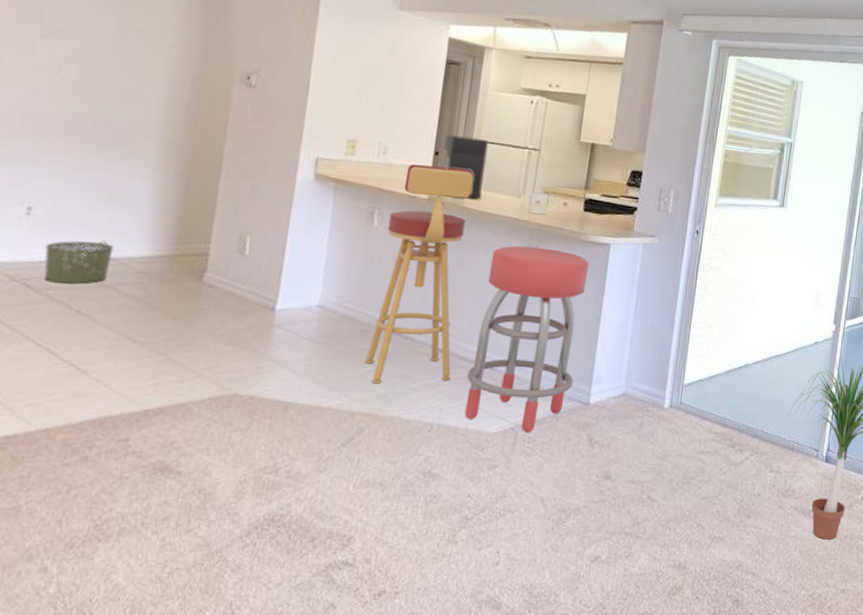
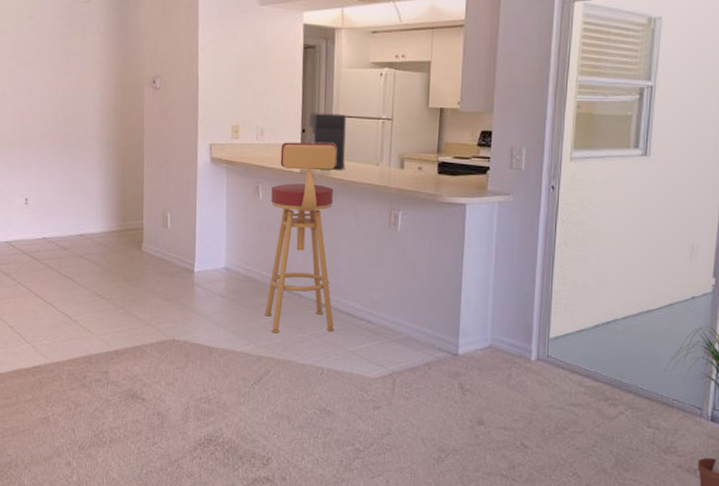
basket: present [44,240,115,284] -> none [40,221,81,255]
stool: present [464,245,590,433] -> none [347,210,448,379]
mug: present [528,192,556,215] -> none [387,159,411,180]

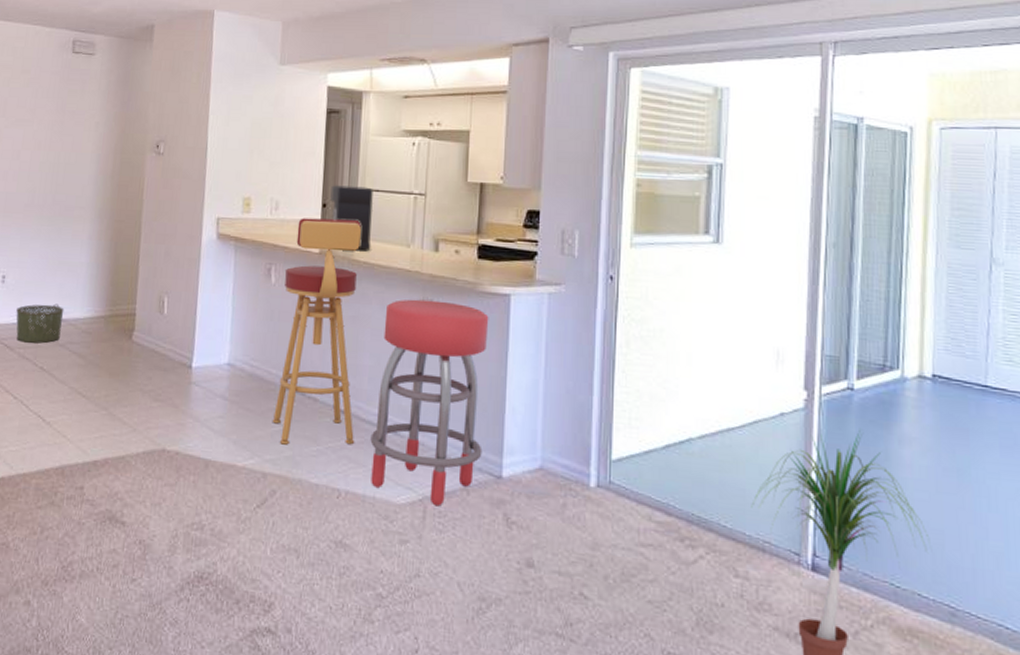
basket: none [40,221,81,255] -> present [16,303,65,344]
stool: none [347,210,448,379] -> present [370,299,489,507]

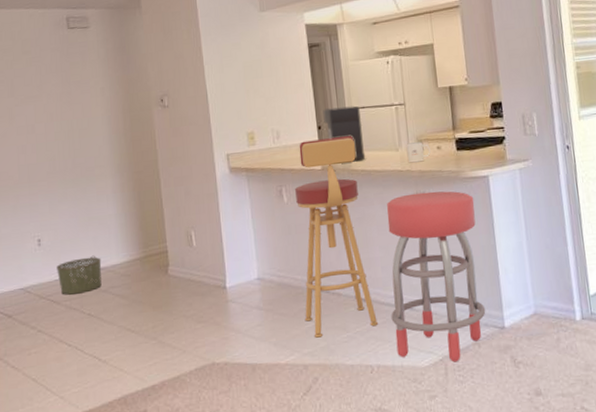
mug: none [418,240,447,265] -> present [406,142,431,163]

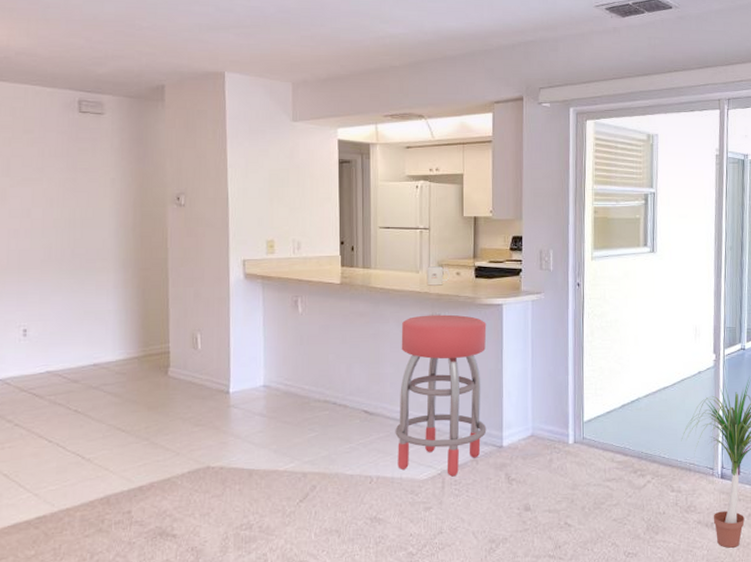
basket: present [56,255,102,295] -> none [42,350,95,389]
bar stool: present [294,136,378,338] -> none [308,254,381,447]
coffee maker: present [323,106,366,161] -> none [347,225,386,279]

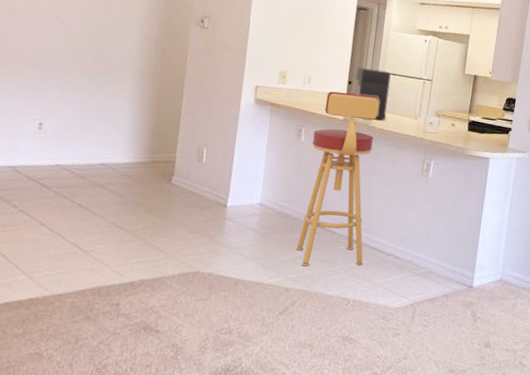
bar stool: none [308,254,381,447] -> present [295,91,380,267]
coffee maker: none [347,225,386,279] -> present [355,67,391,121]
stool: present [395,314,487,477] -> none [374,158,473,309]

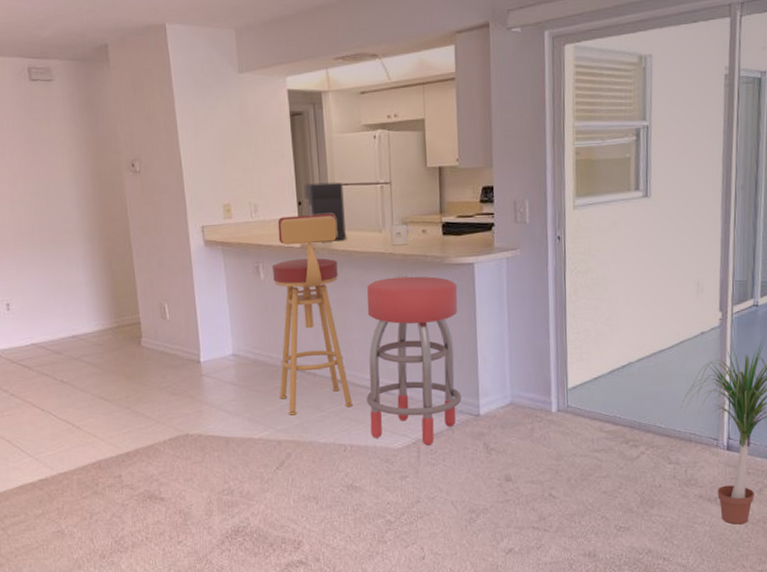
stool: none [374,158,473,309] -> present [366,276,462,446]

